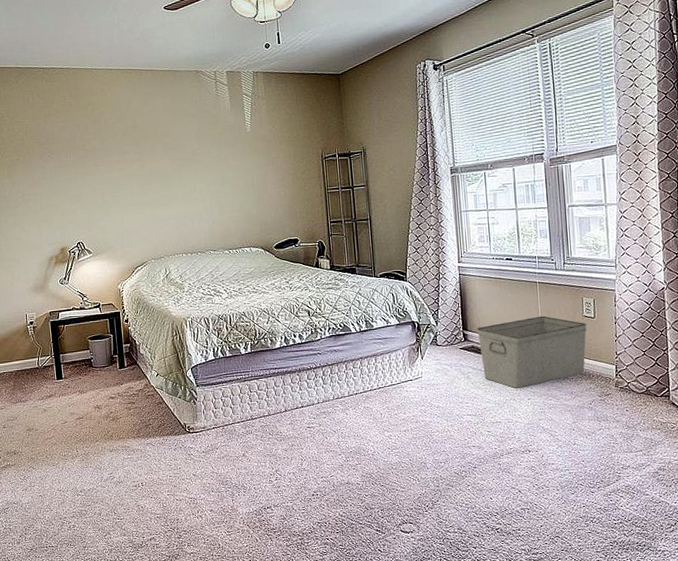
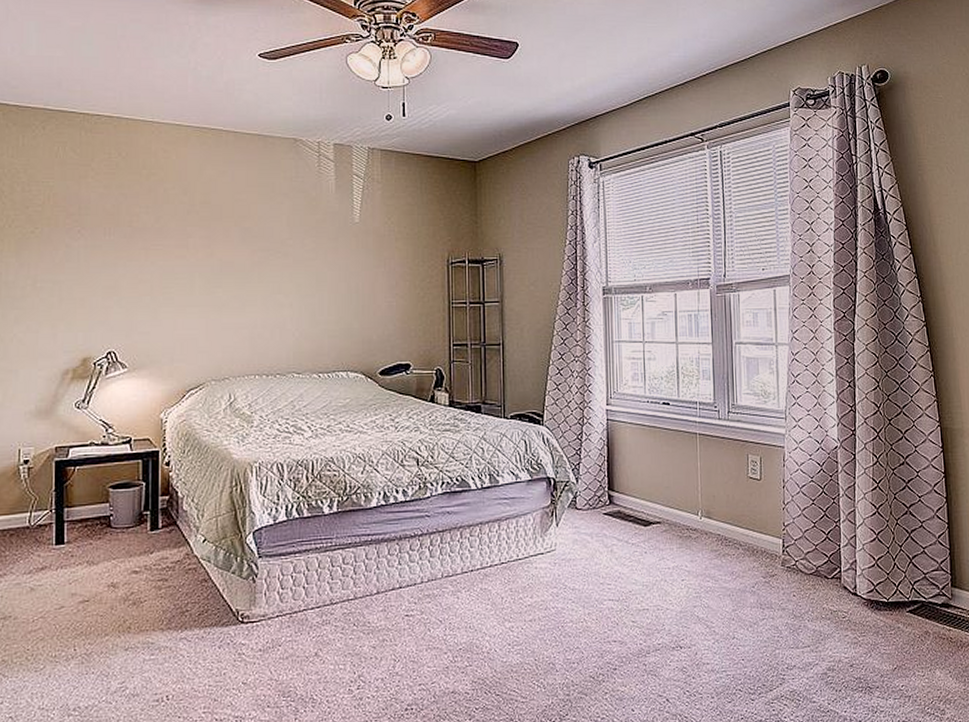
storage bin: present [477,315,587,388] -> none [625,475,752,566]

